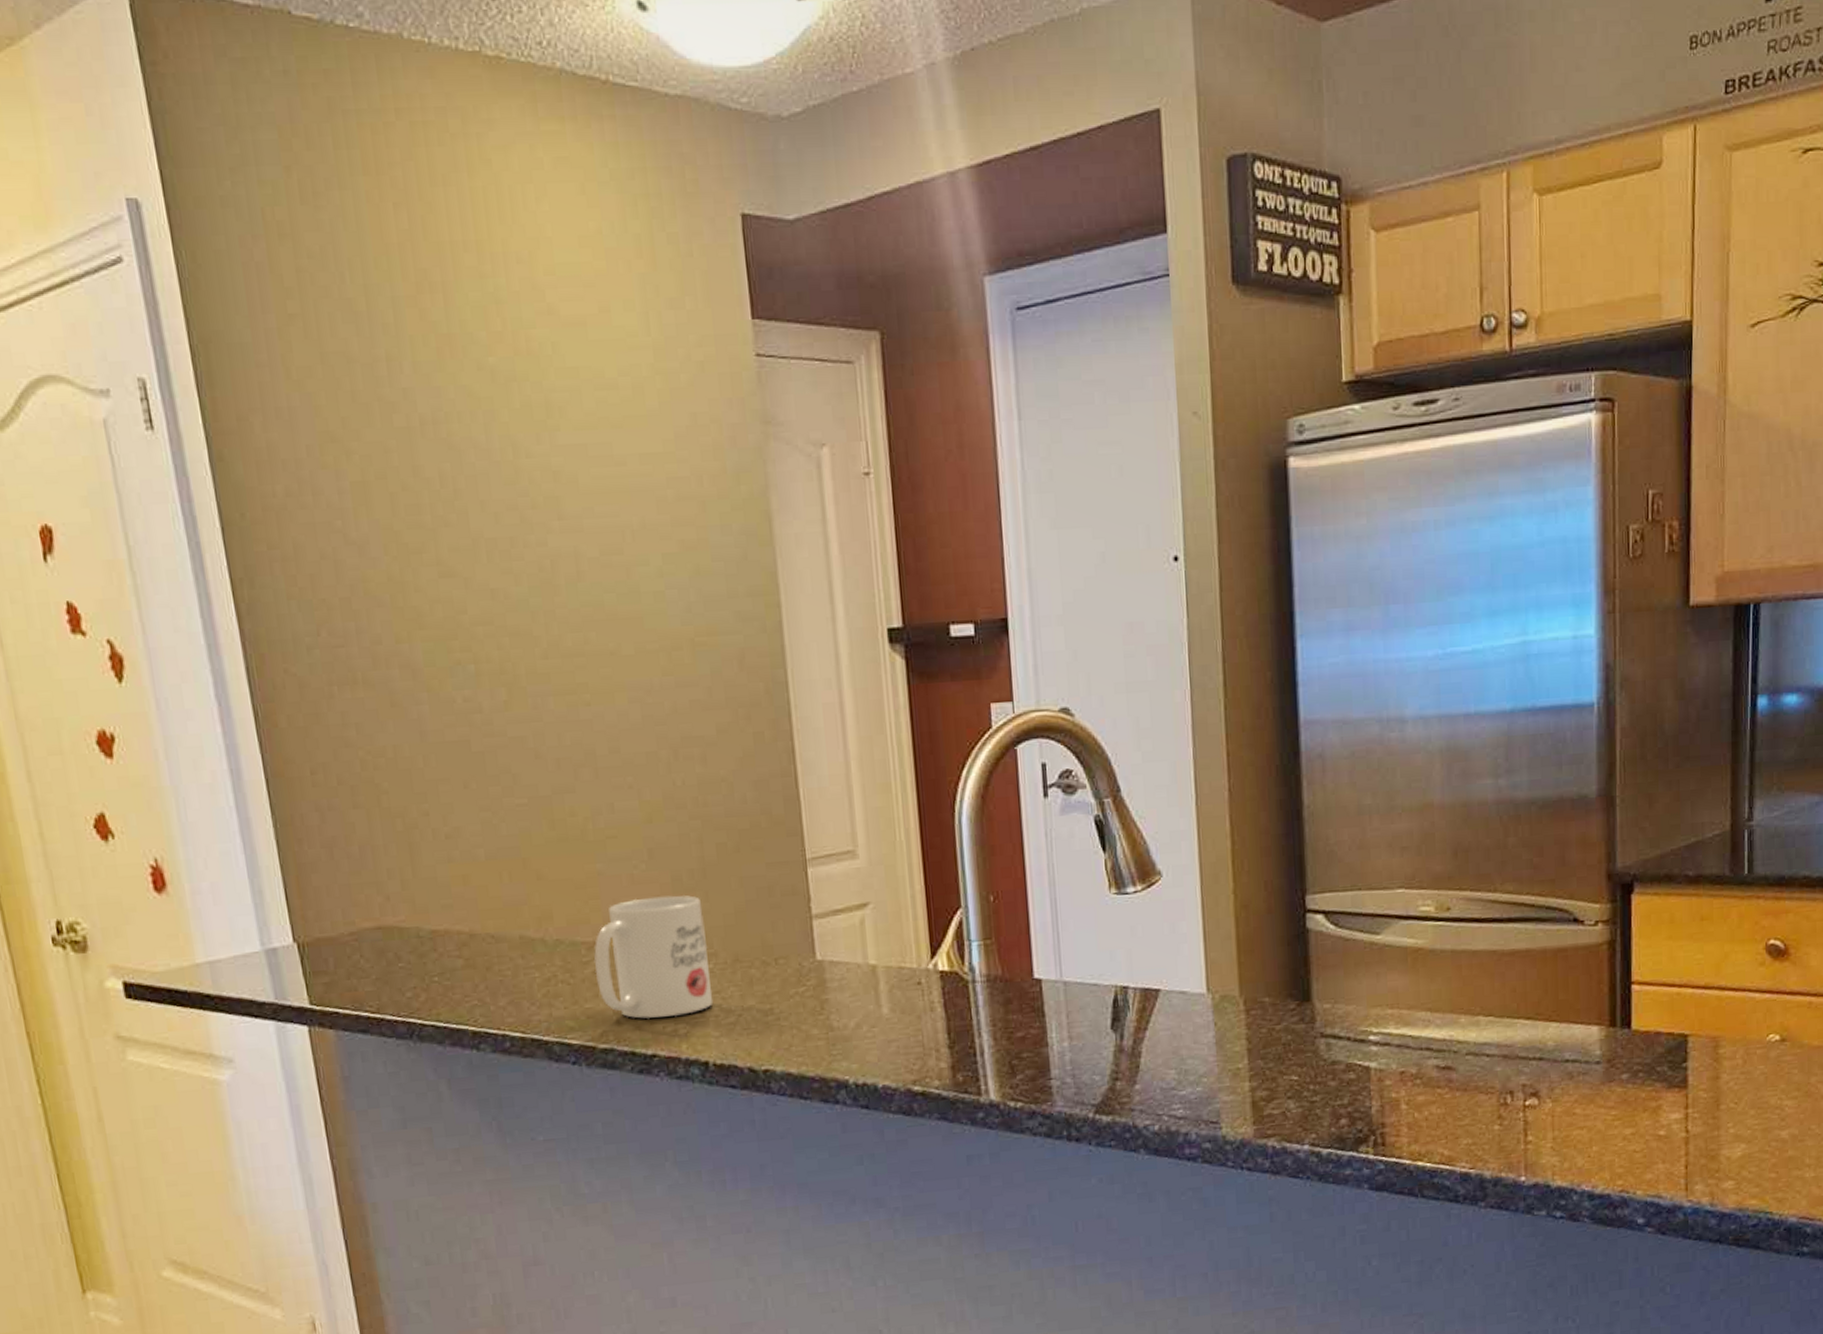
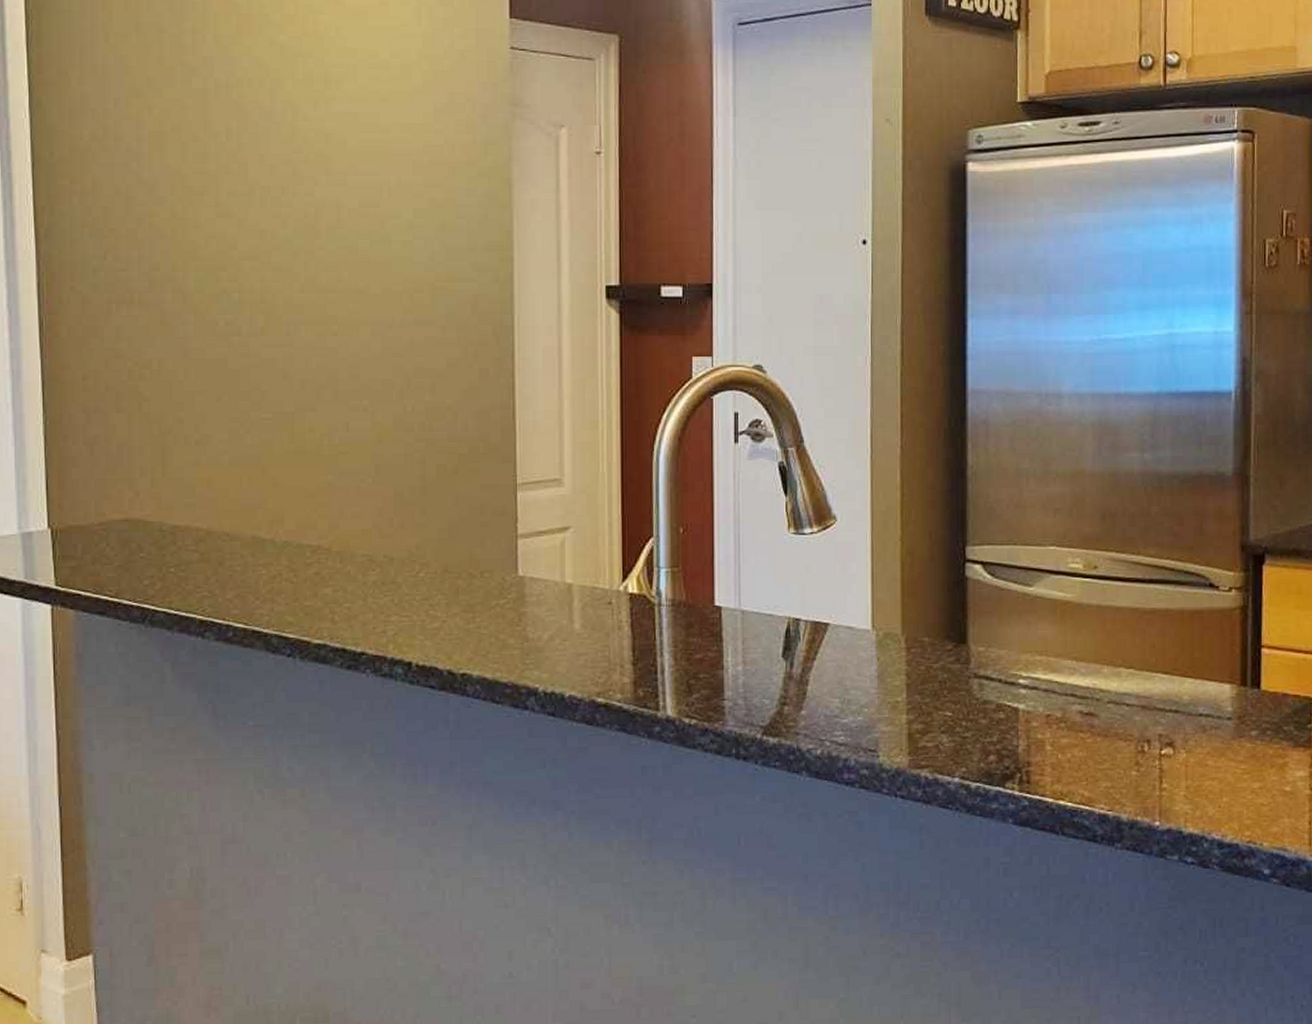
mug: present [593,895,714,1019] -> none [316,508,421,619]

